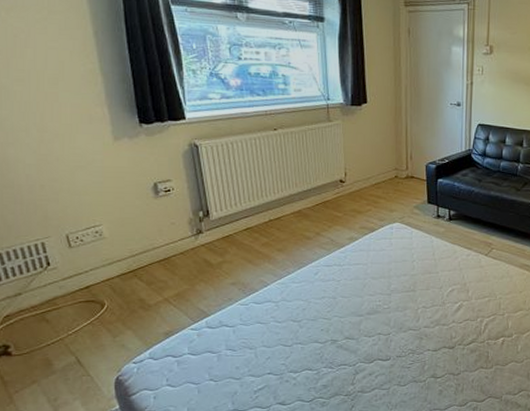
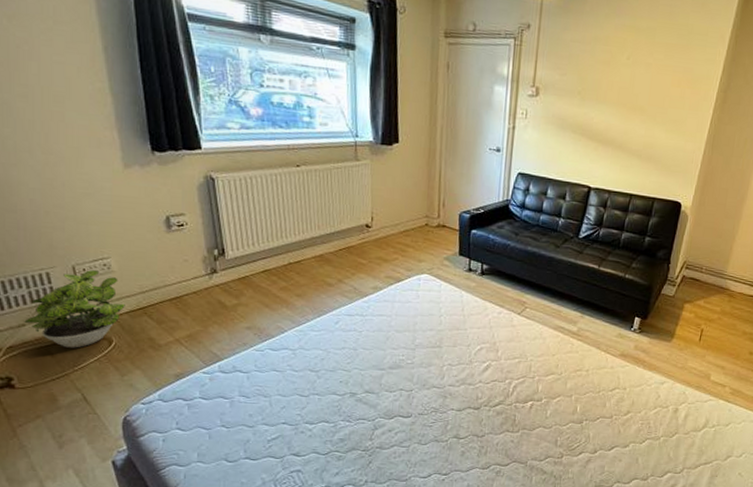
potted plant: none [21,237,116,313] -> present [24,269,125,348]

